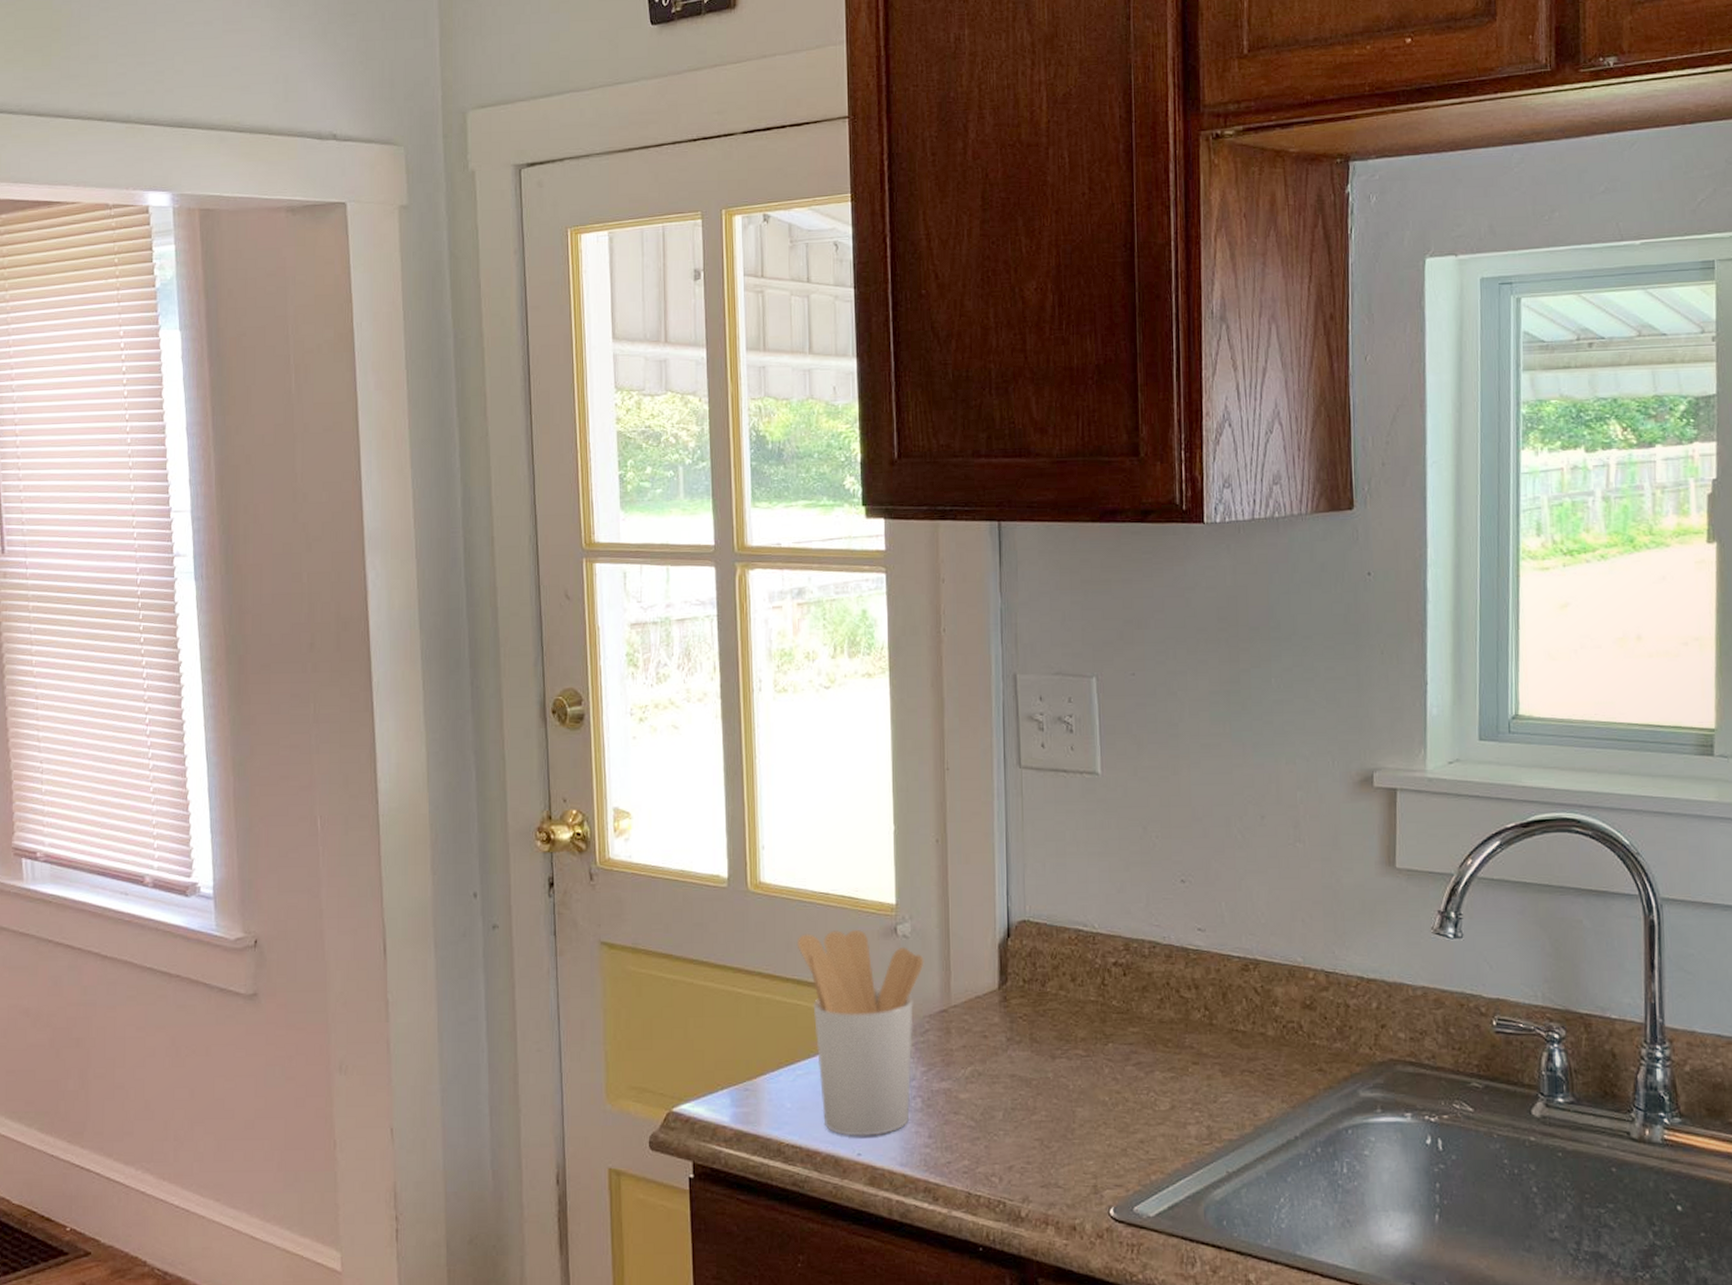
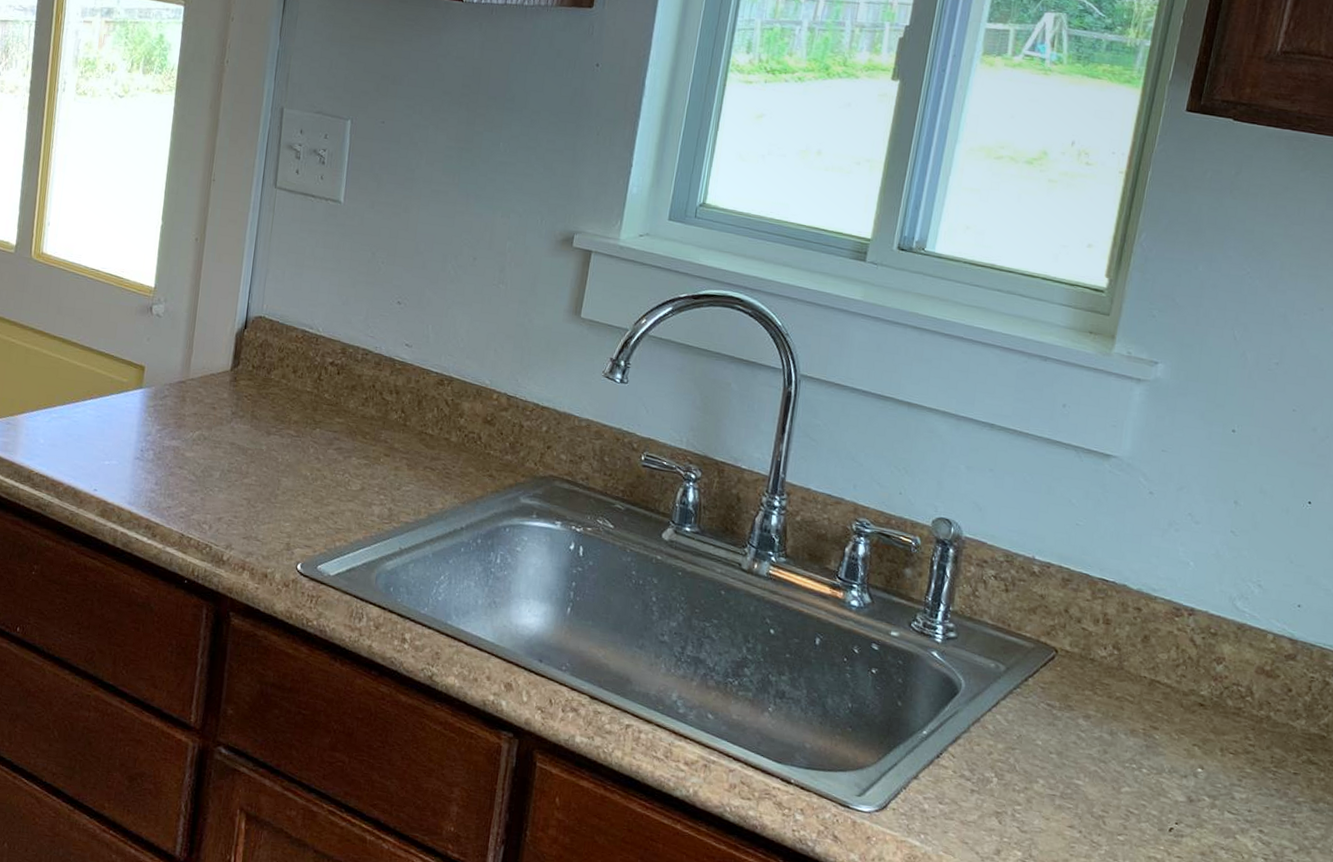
utensil holder: present [796,930,924,1136] -> none [66,301,172,477]

